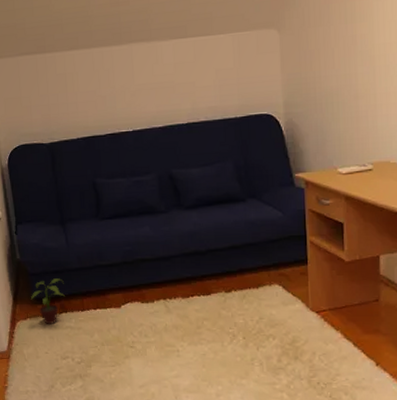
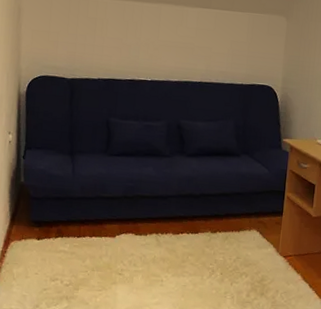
potted plant: present [31,278,65,325] -> none [29,204,64,248]

